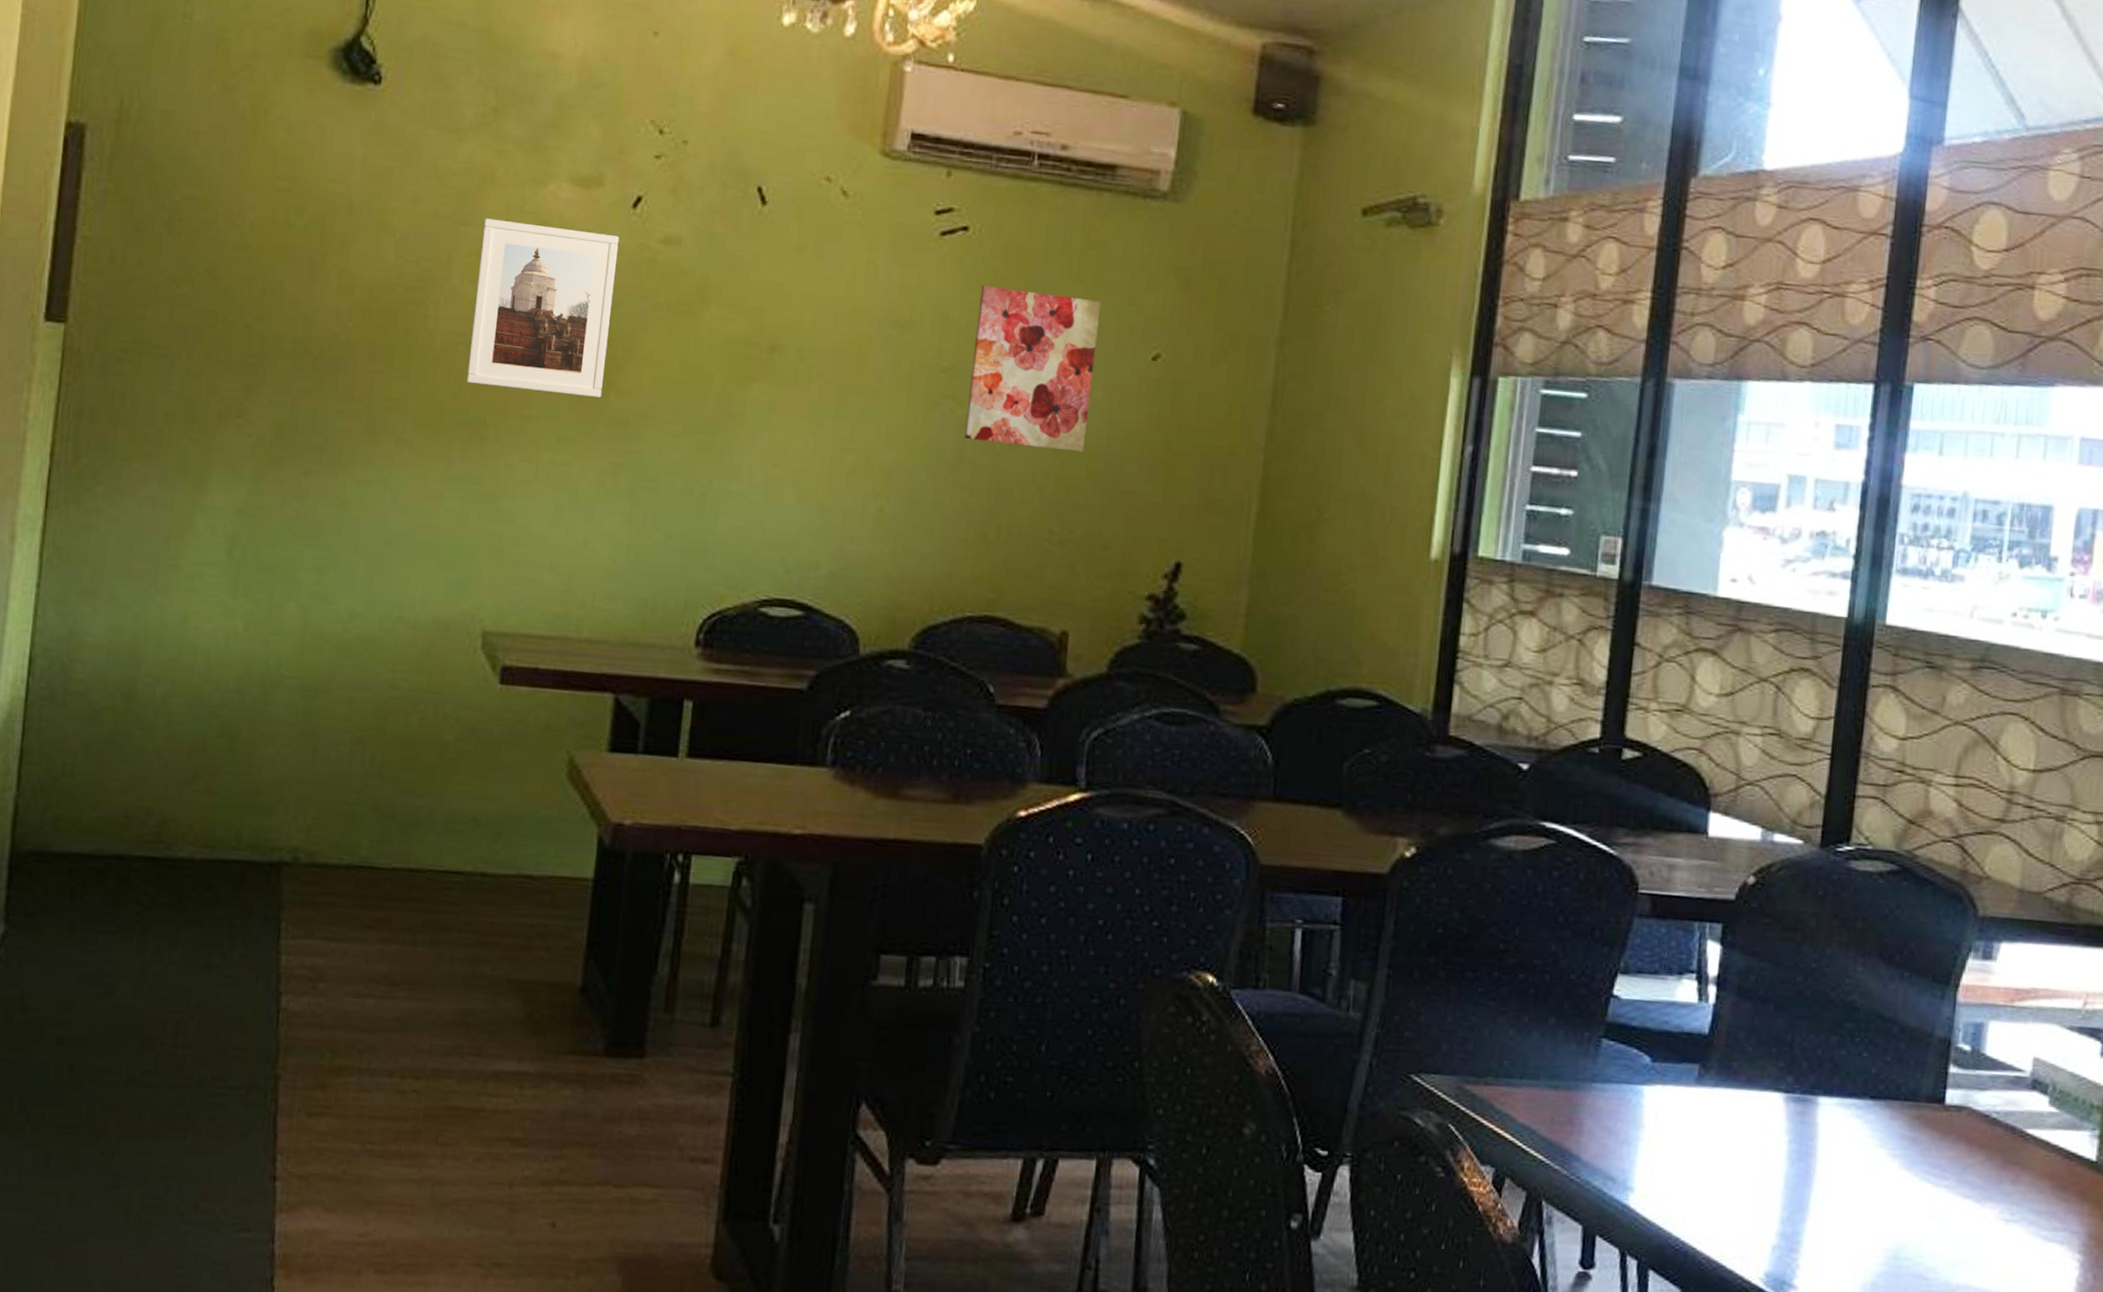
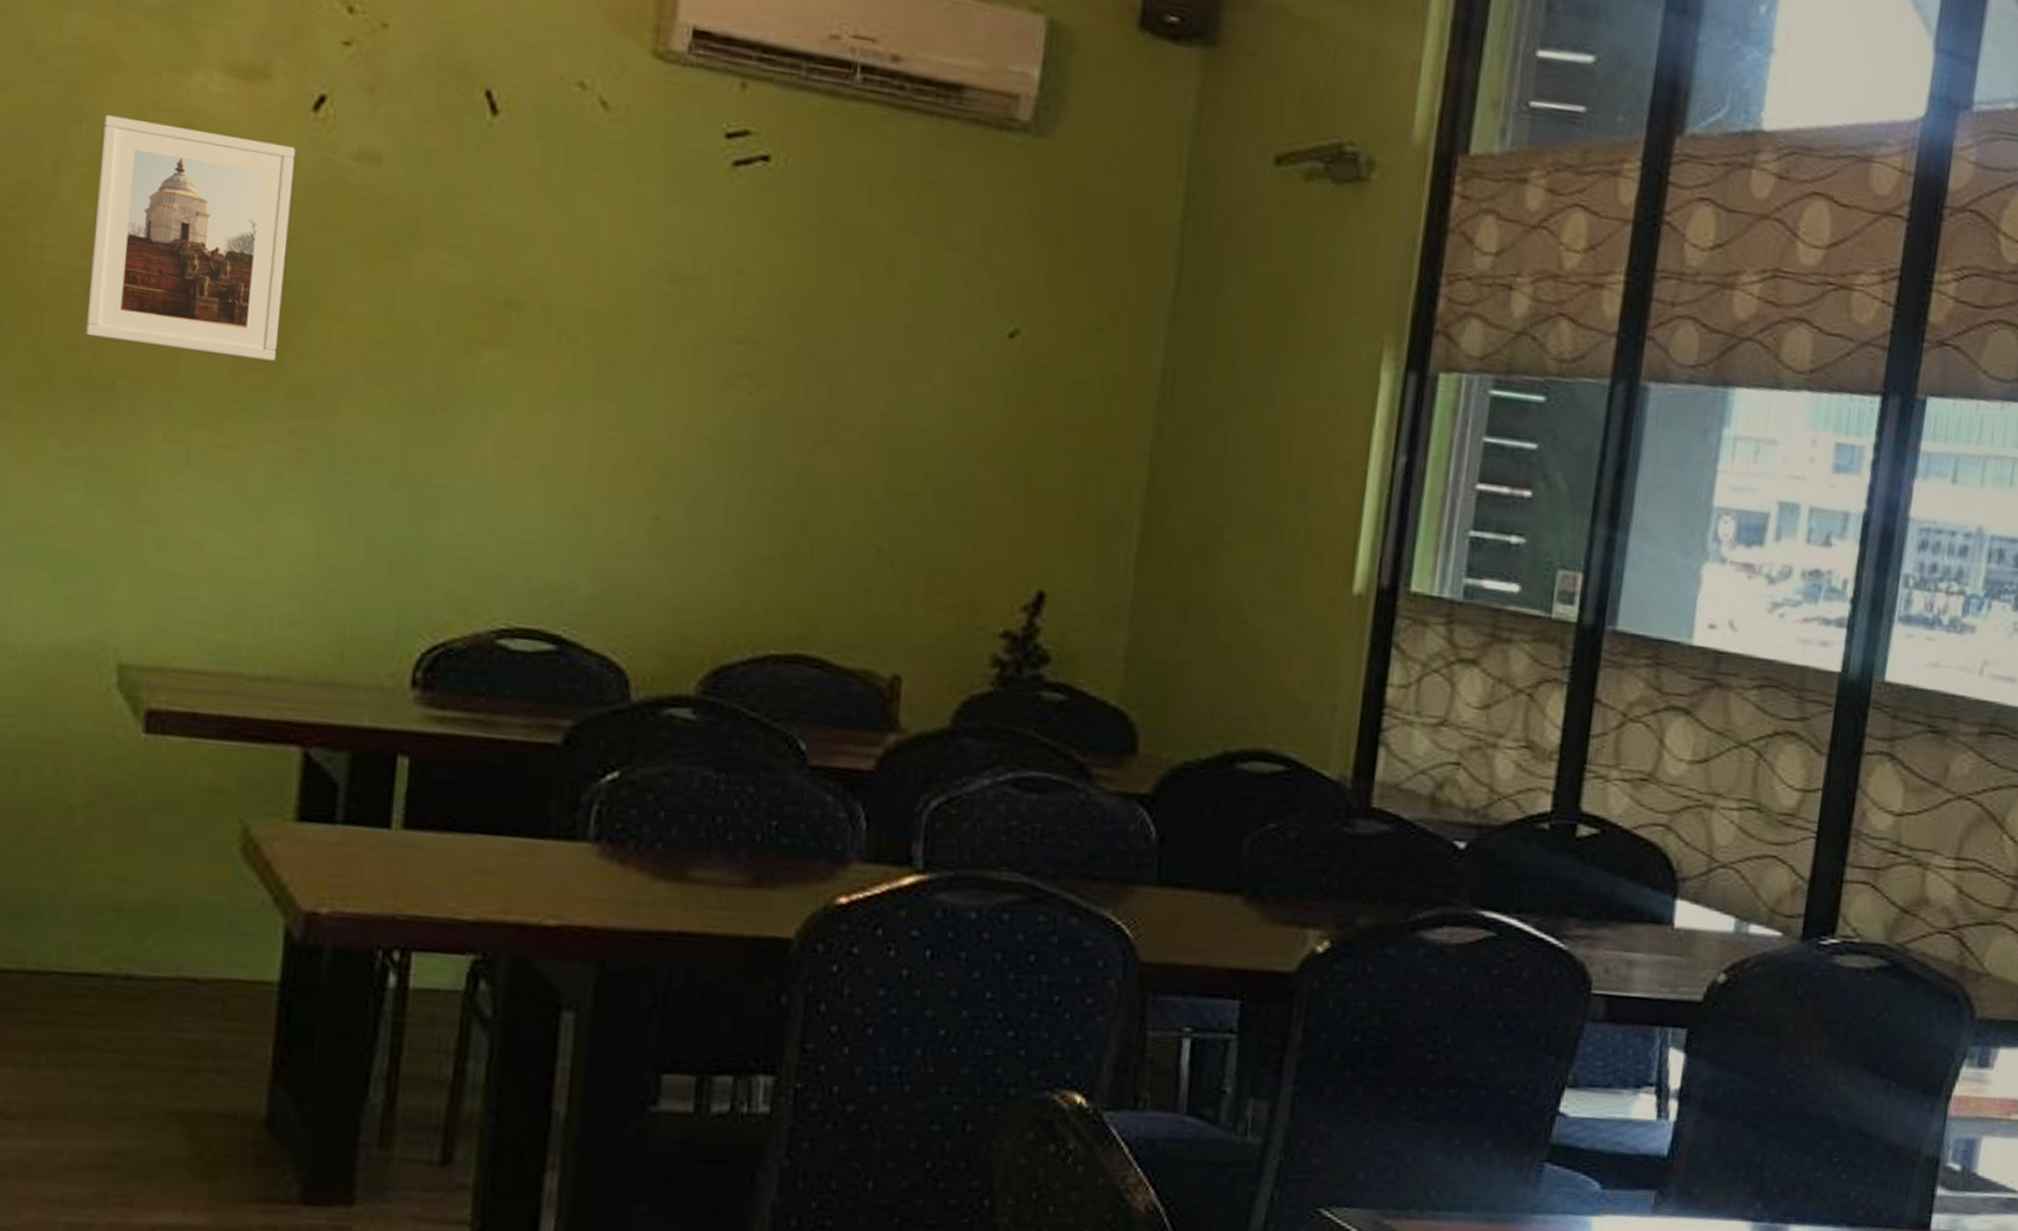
wall art: present [964,285,1101,452] -> none [766,233,944,451]

